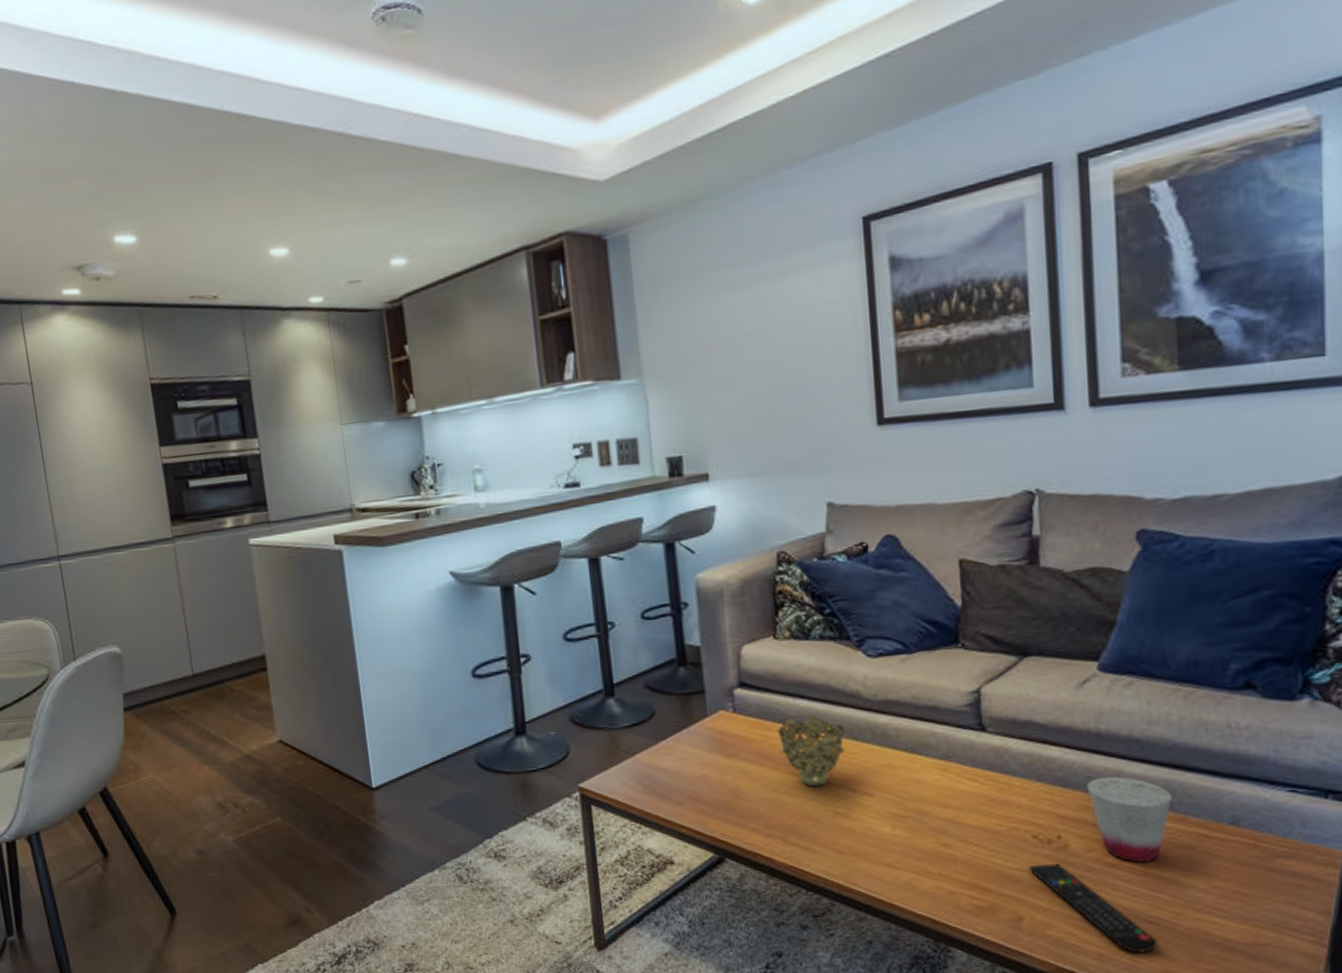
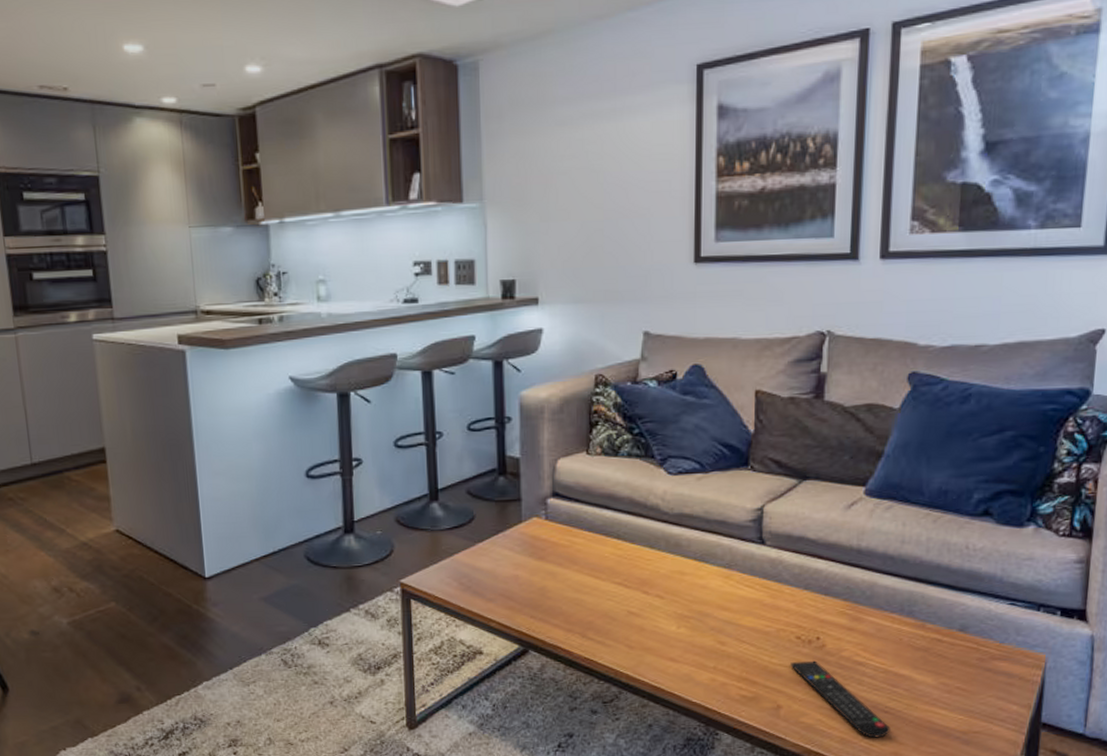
decorative bowl: present [777,715,845,787] -> none [583,525,644,589]
cup: present [1086,777,1173,863] -> none [845,588,915,661]

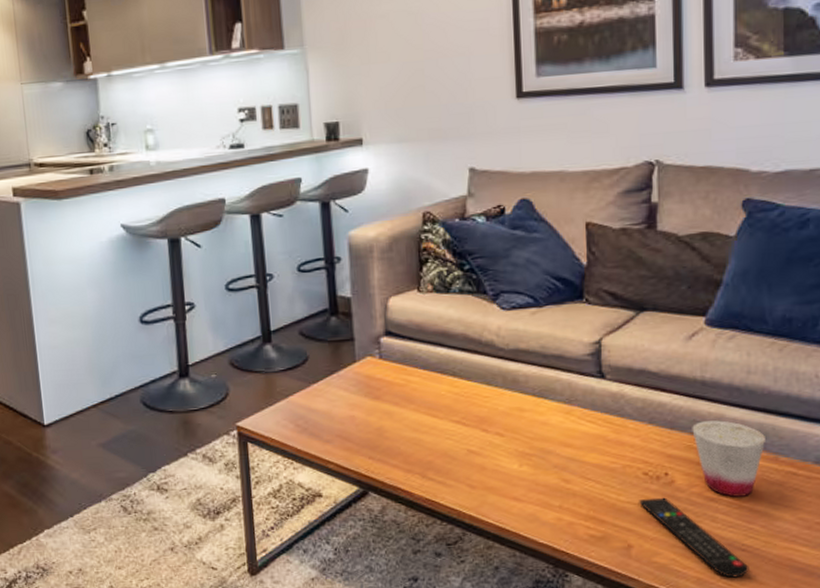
cup: none [845,588,915,661] -> present [692,420,767,497]

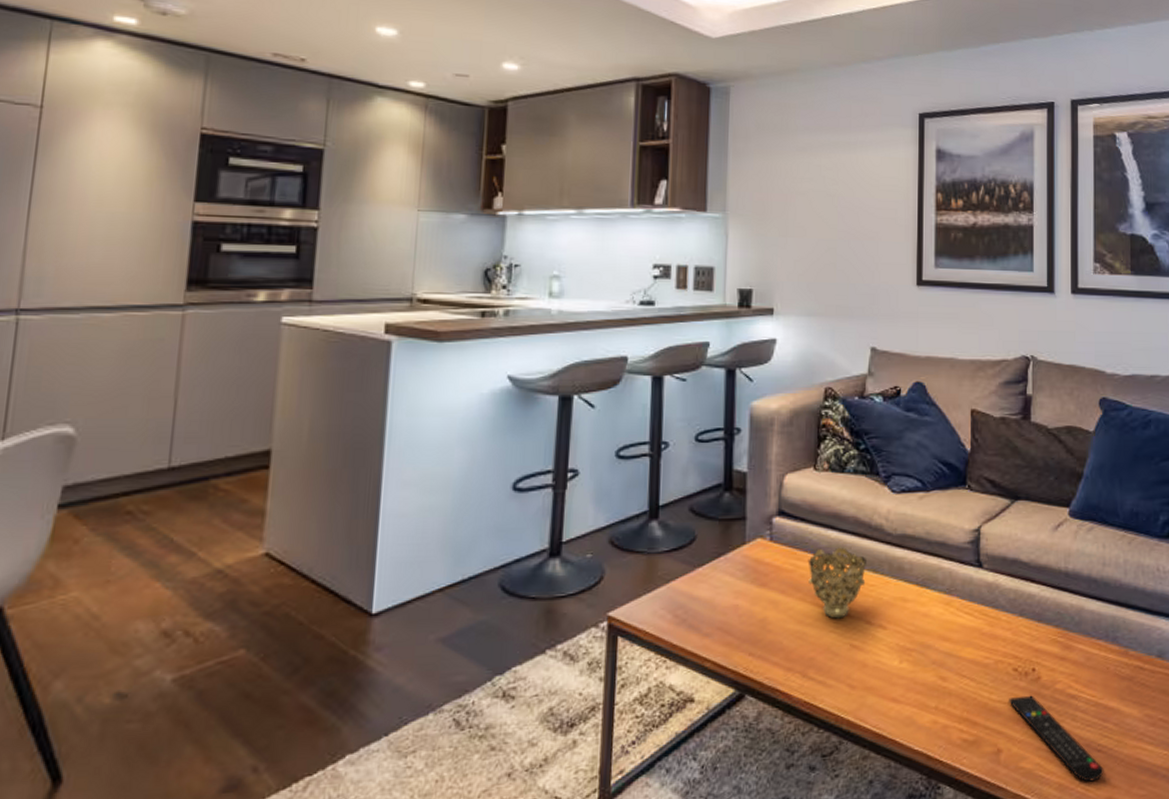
decorative bowl: none [418,362,480,427] -> present [808,547,868,619]
cup: present [692,420,767,497] -> none [1056,613,1119,693]

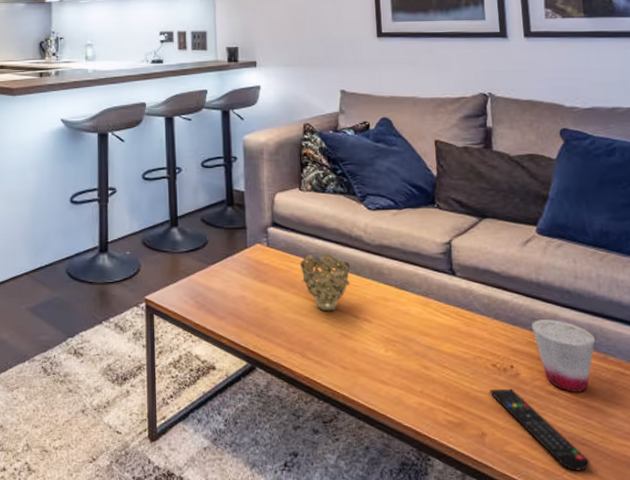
cup: none [1056,613,1119,693] -> present [531,319,596,392]

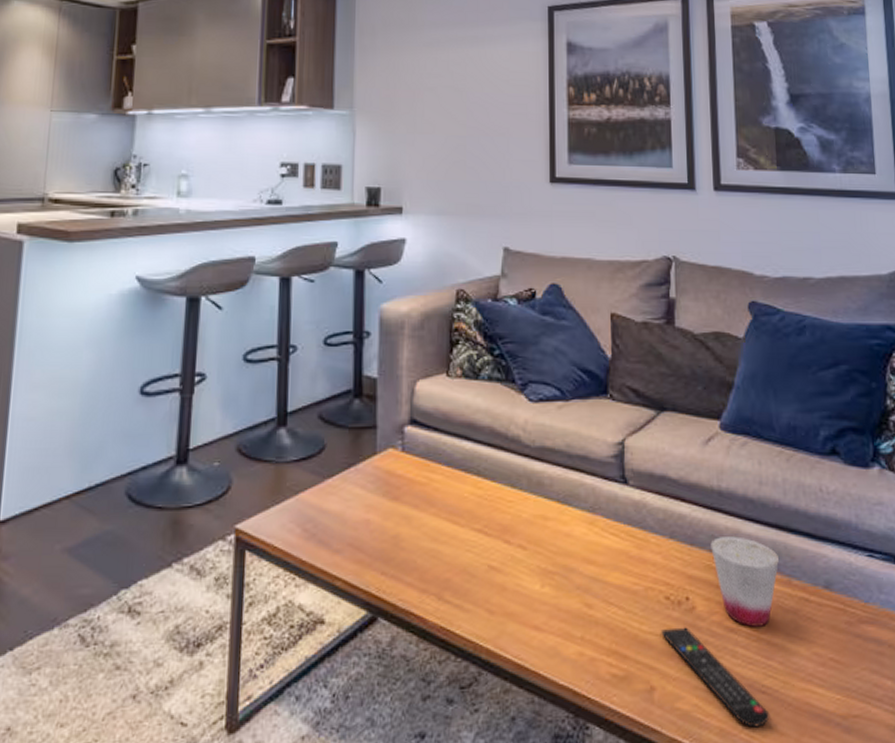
decorative bowl: present [299,253,351,312] -> none [441,459,505,537]

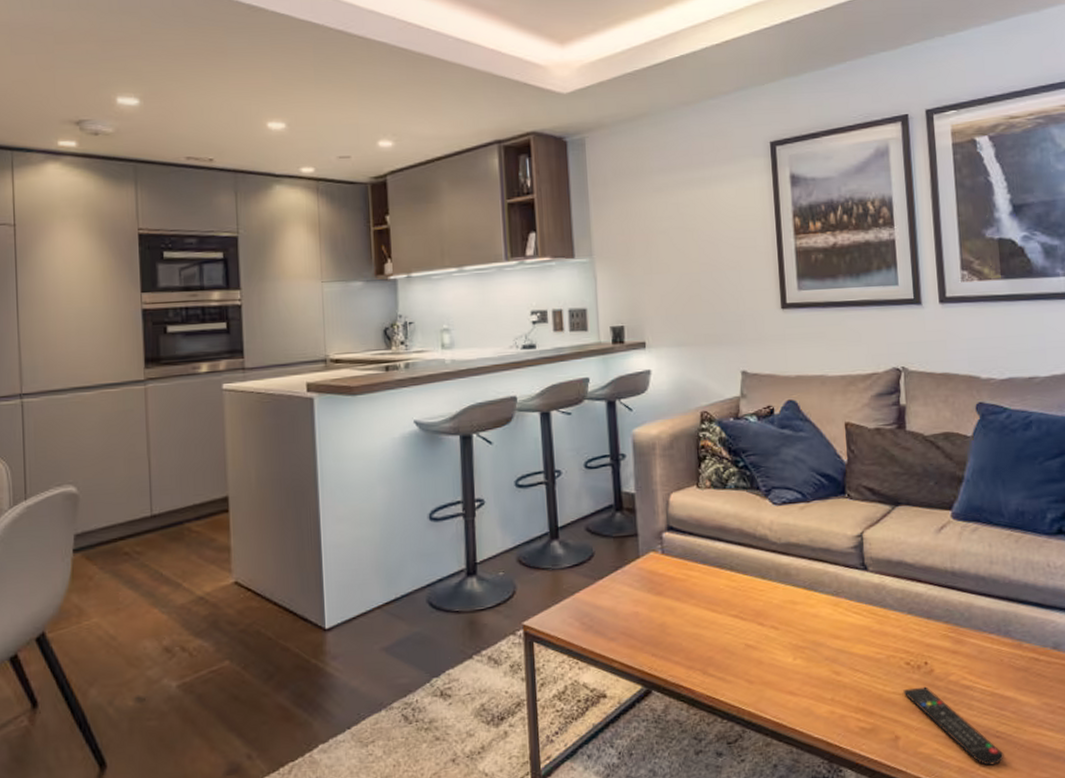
cup: present [710,536,780,627] -> none [946,609,1011,684]

